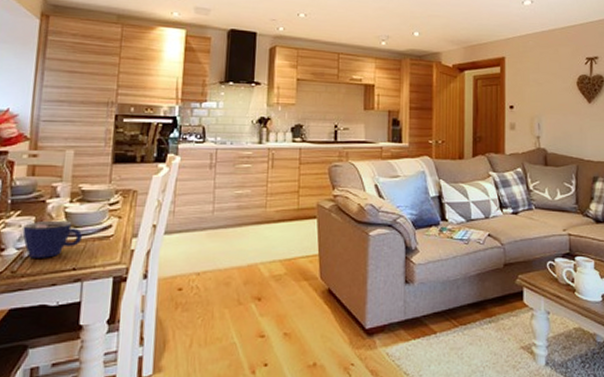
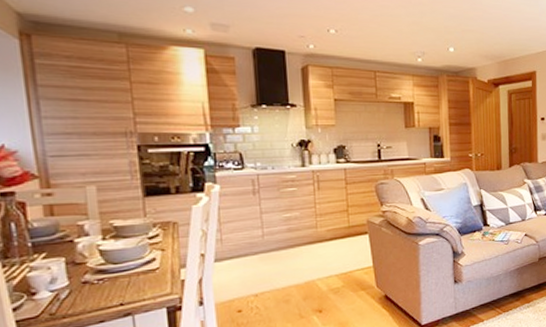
cup: present [22,220,83,258] -> none [52,258,125,299]

